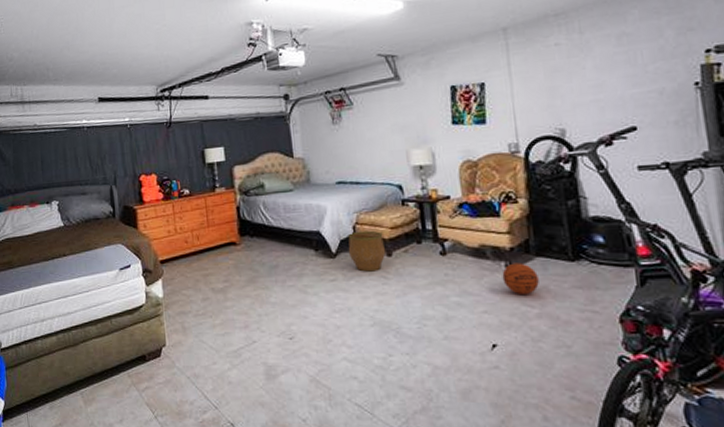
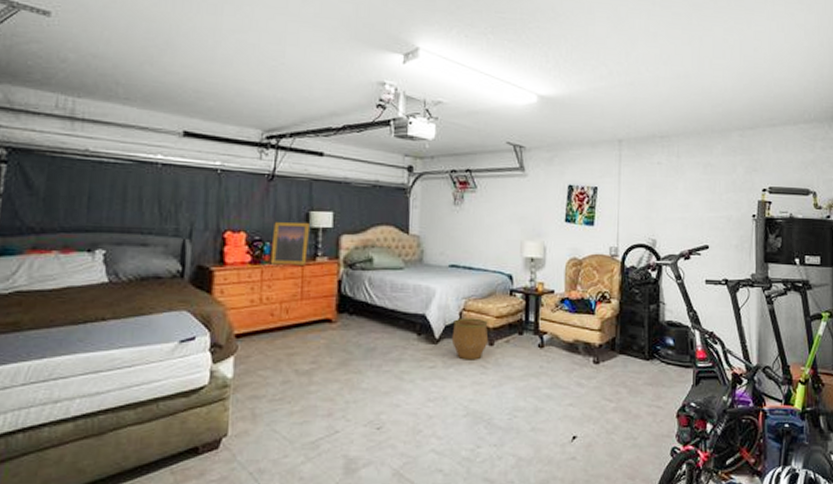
picture frame: none [177,159,208,199] -> present [270,222,309,265]
basketball: present [502,262,539,294] -> none [589,359,619,389]

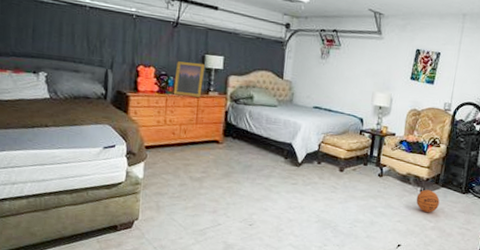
basket: present [451,317,489,360] -> none [310,148,341,182]
basketball: none [589,359,619,389] -> present [416,189,440,212]

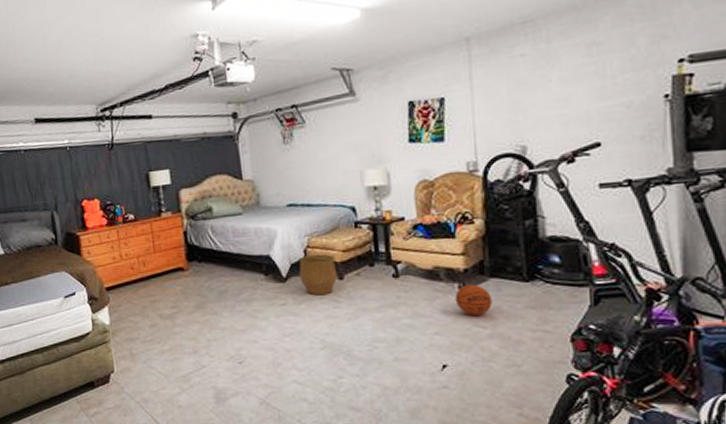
picture frame: present [173,61,205,98] -> none [120,182,154,224]
basket: none [310,148,341,182] -> present [299,254,338,296]

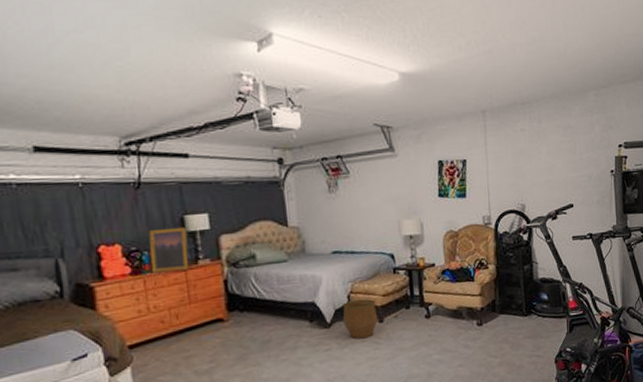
picture frame: none [120,182,154,224] -> present [148,226,190,273]
basketball: present [455,284,492,315] -> none [474,320,501,348]

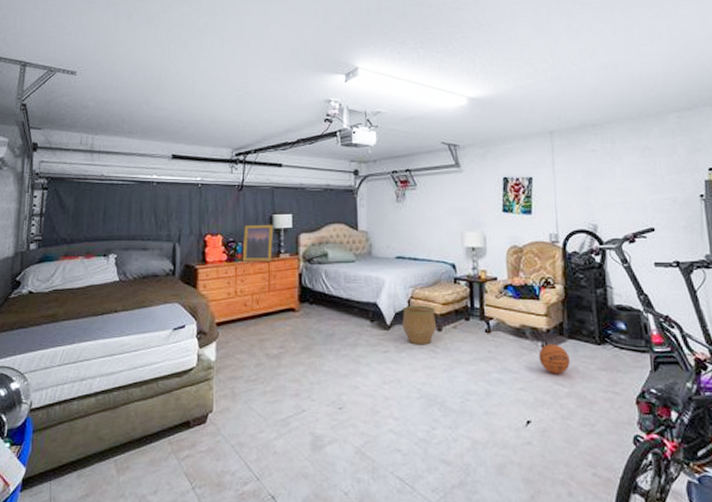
basketball: none [474,320,501,348] -> present [538,344,570,373]

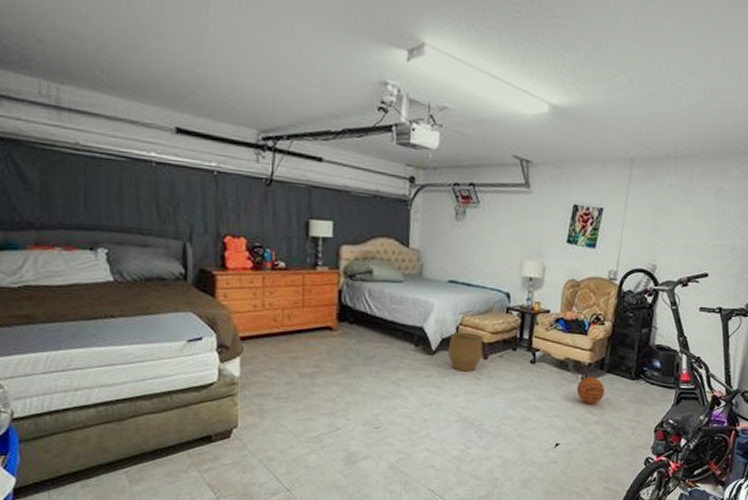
picture frame: present [242,224,273,262] -> none [271,229,309,274]

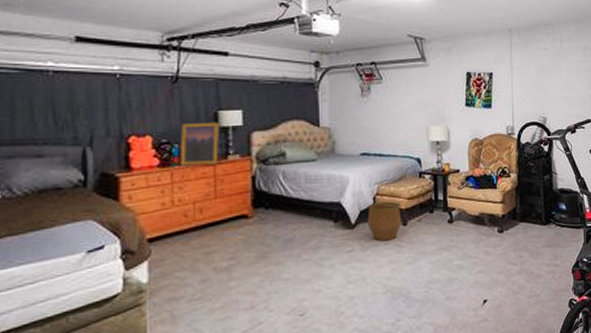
picture frame: none [271,229,309,274] -> present [180,122,219,166]
basketball: present [576,376,605,404] -> none [495,227,521,255]

